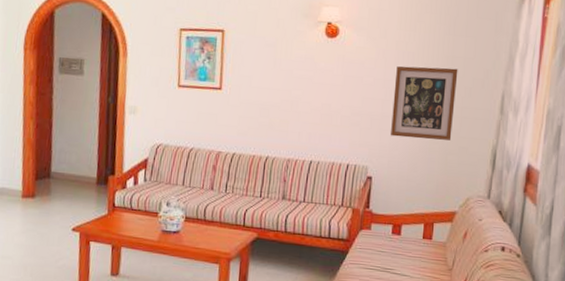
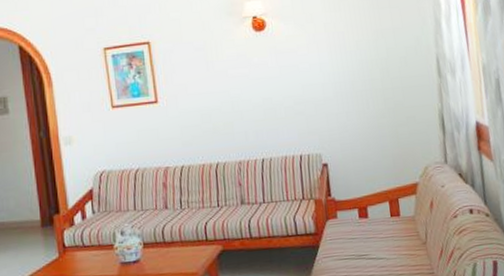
wall art: present [391,66,458,141] -> none [329,40,398,119]

